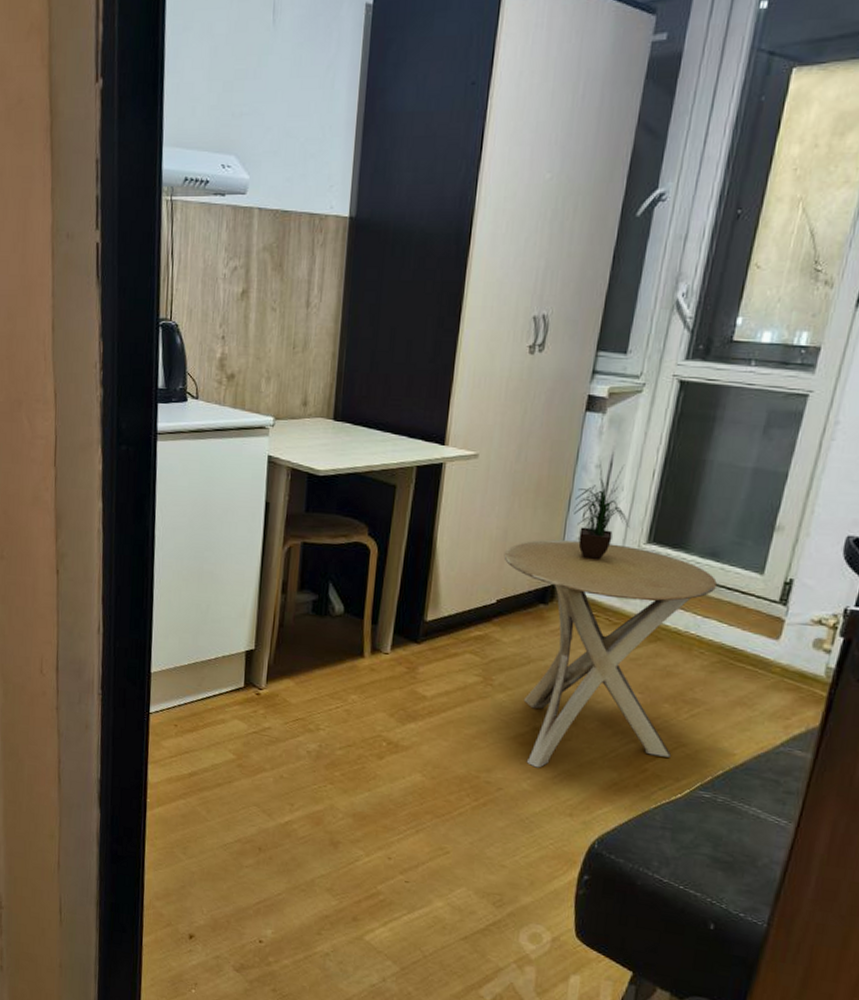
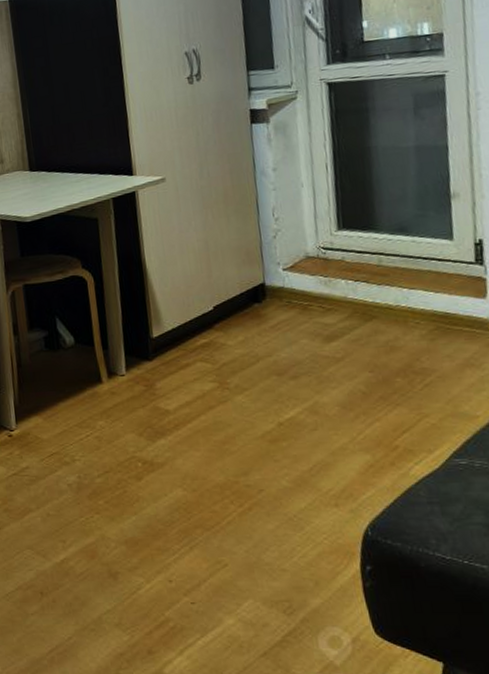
side table: present [503,539,718,768] -> none [209,236,417,463]
potted plant: present [573,449,631,561] -> none [262,151,319,255]

